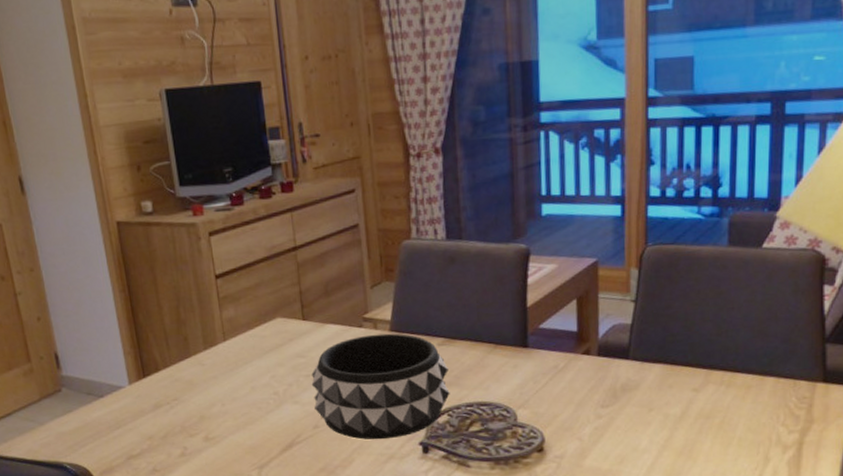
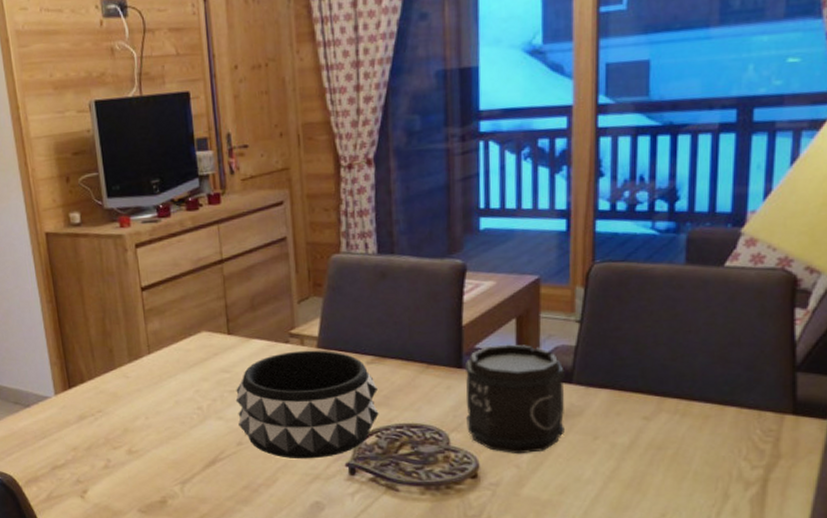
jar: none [531,323,623,428] -> present [465,344,566,455]

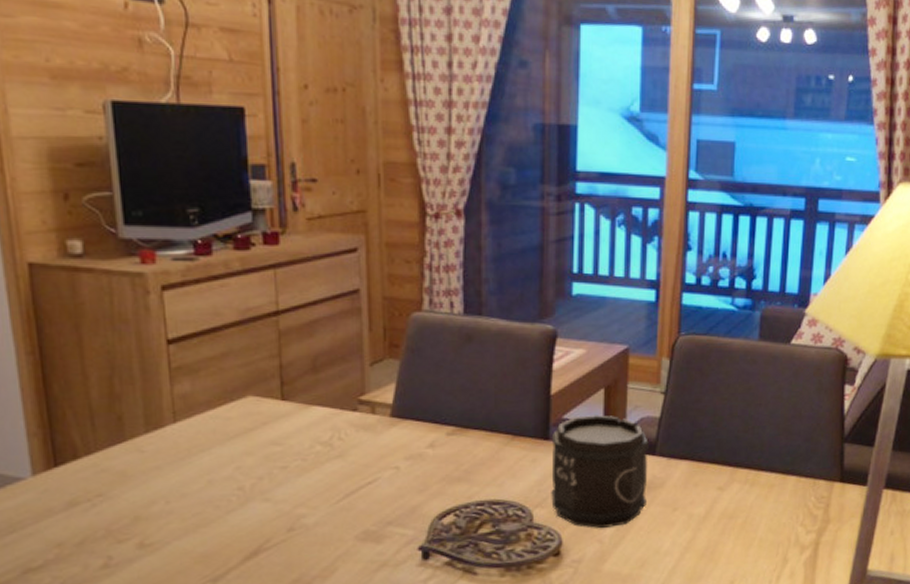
decorative bowl: present [235,350,379,460] -> none [288,419,458,545]

